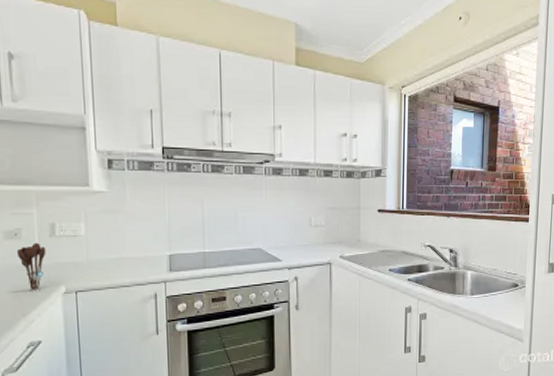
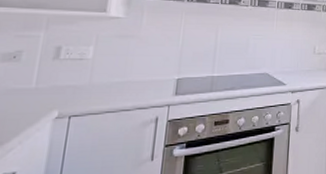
utensil holder: present [16,242,47,290] -> none [10,65,46,115]

